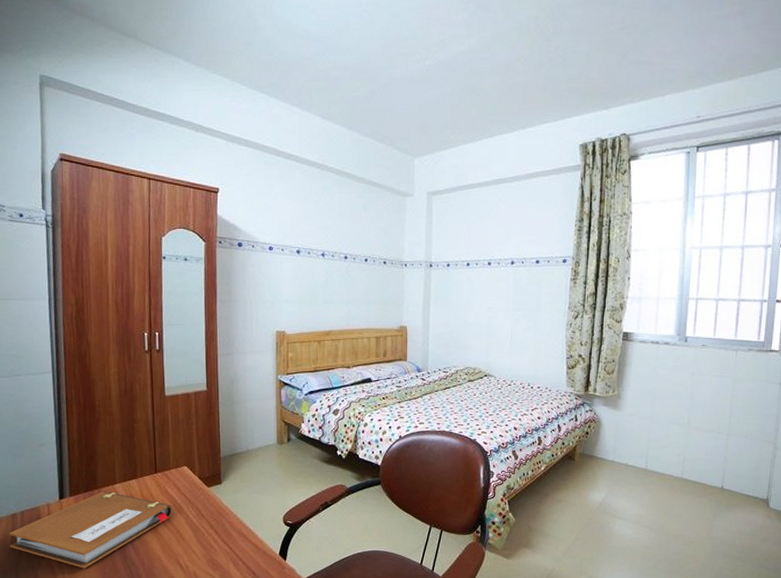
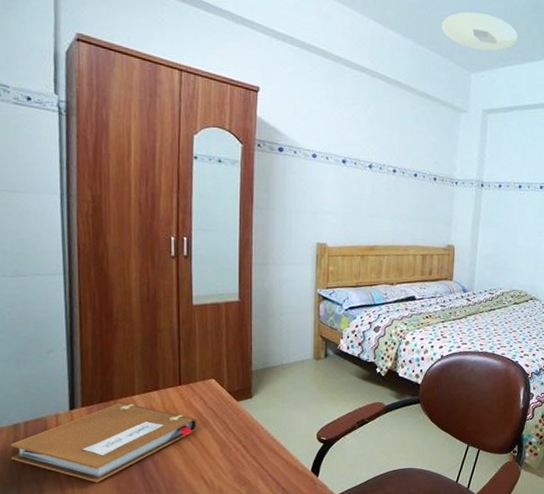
ceiling light: none [384,101,458,135] -> present [442,12,518,51]

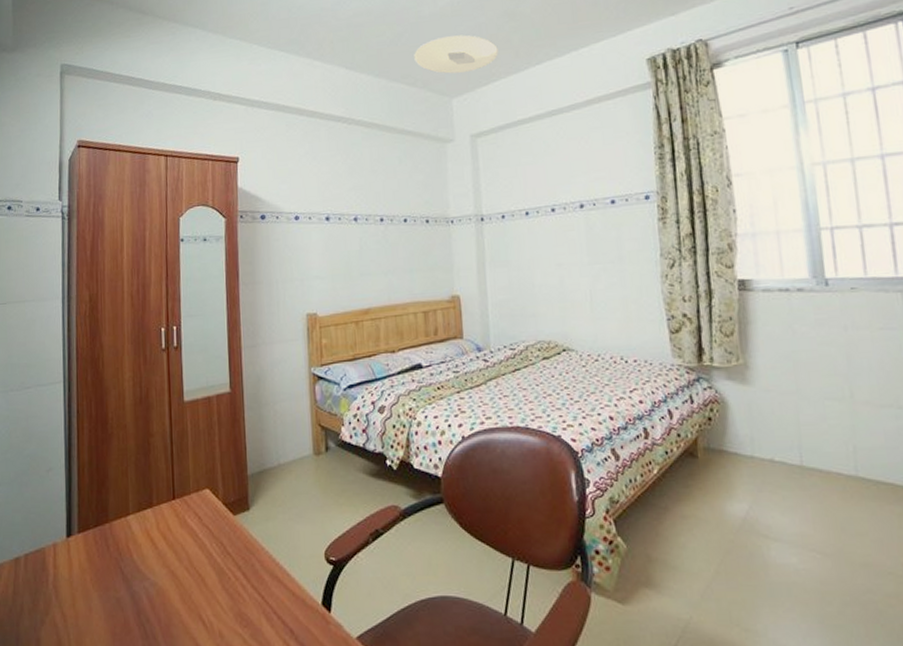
notebook: present [10,402,198,483] -> none [11,525,193,628]

